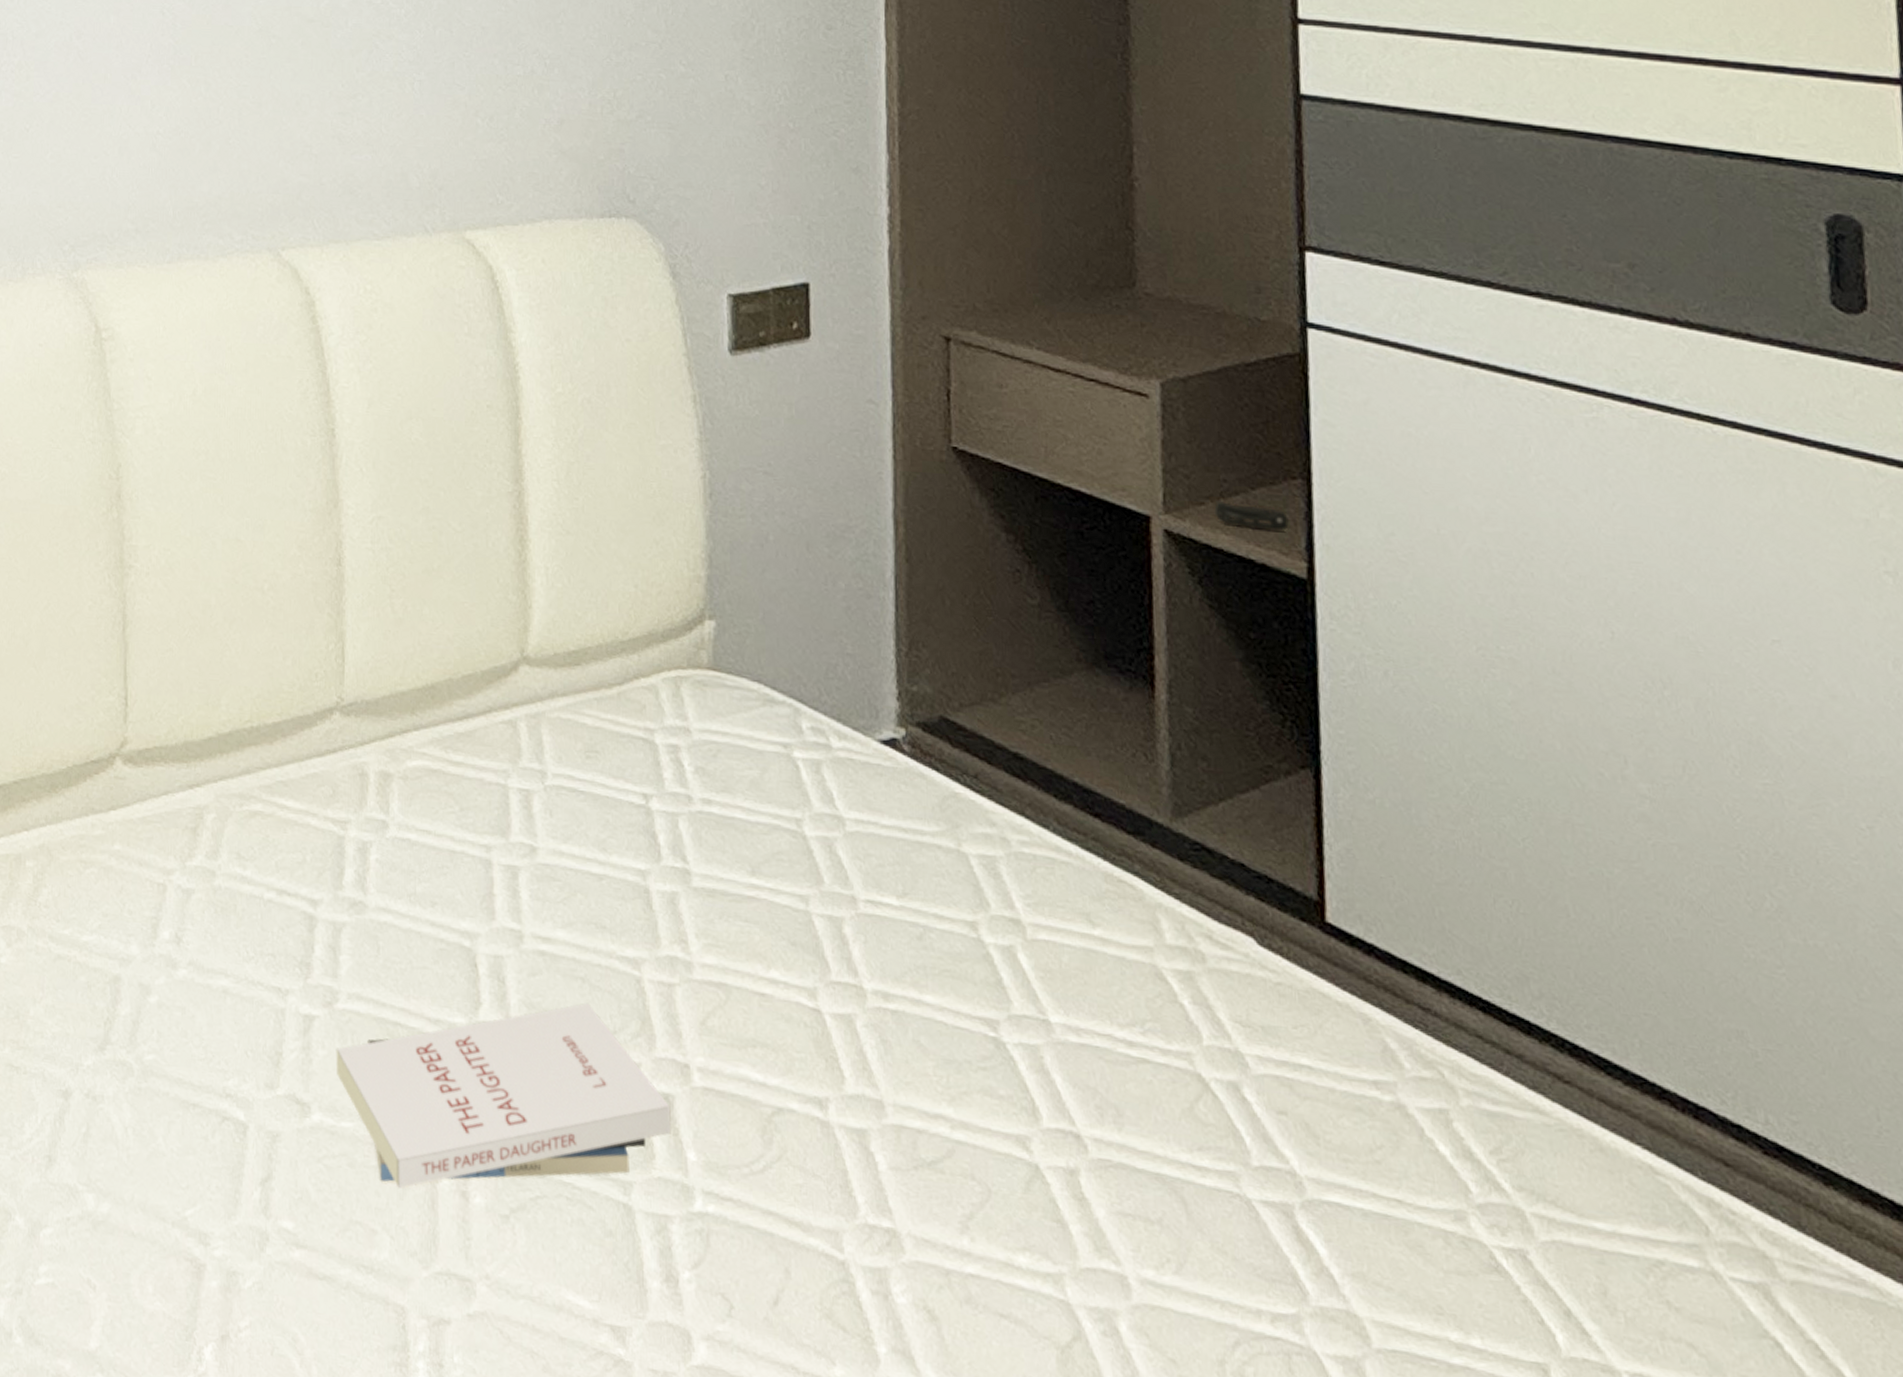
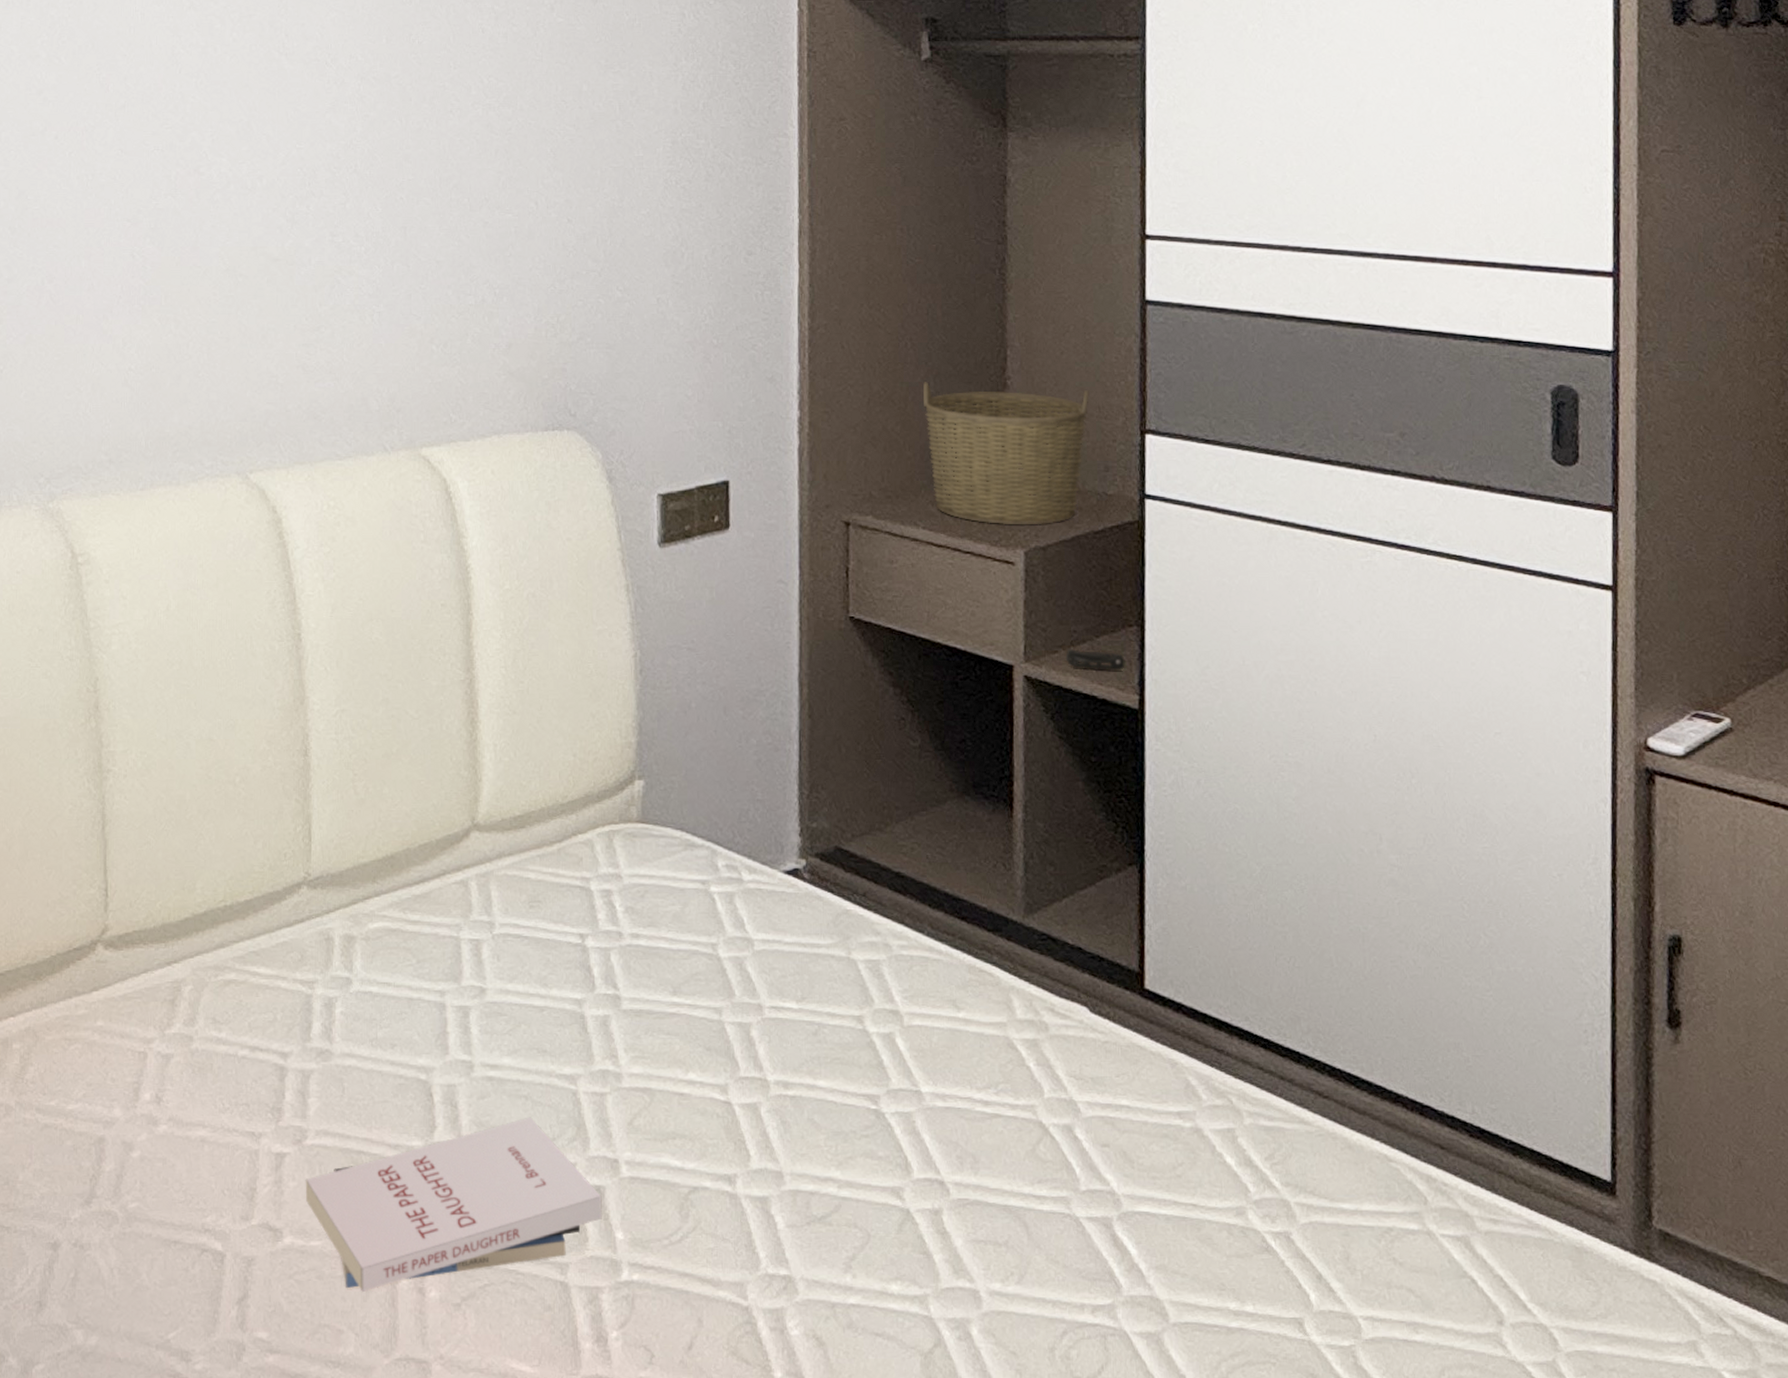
basket: none [1033,180,1235,353] -> present [922,382,1089,525]

